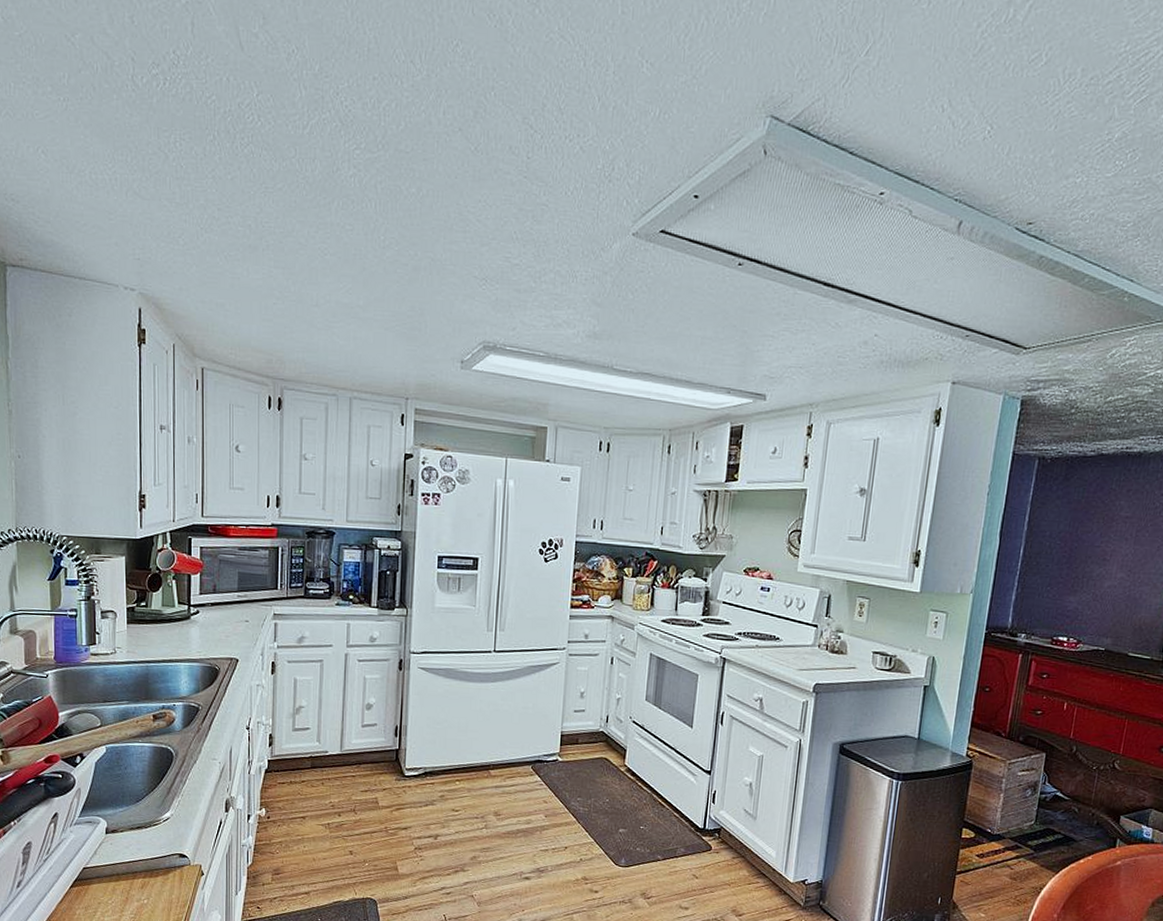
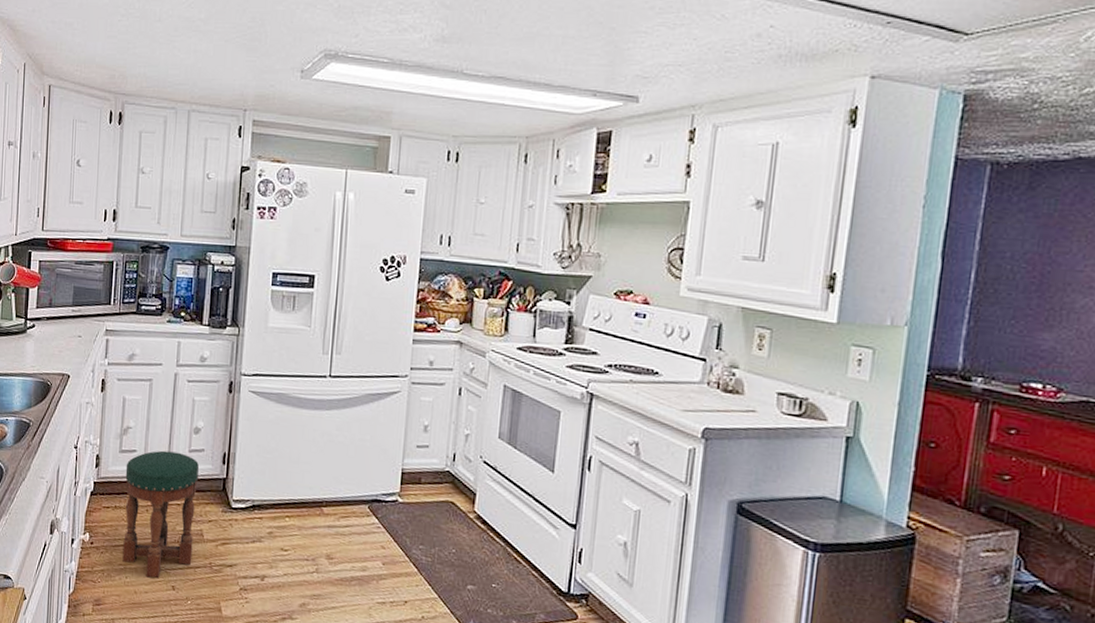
stool: none [299,727,373,845] -> present [122,450,199,578]

